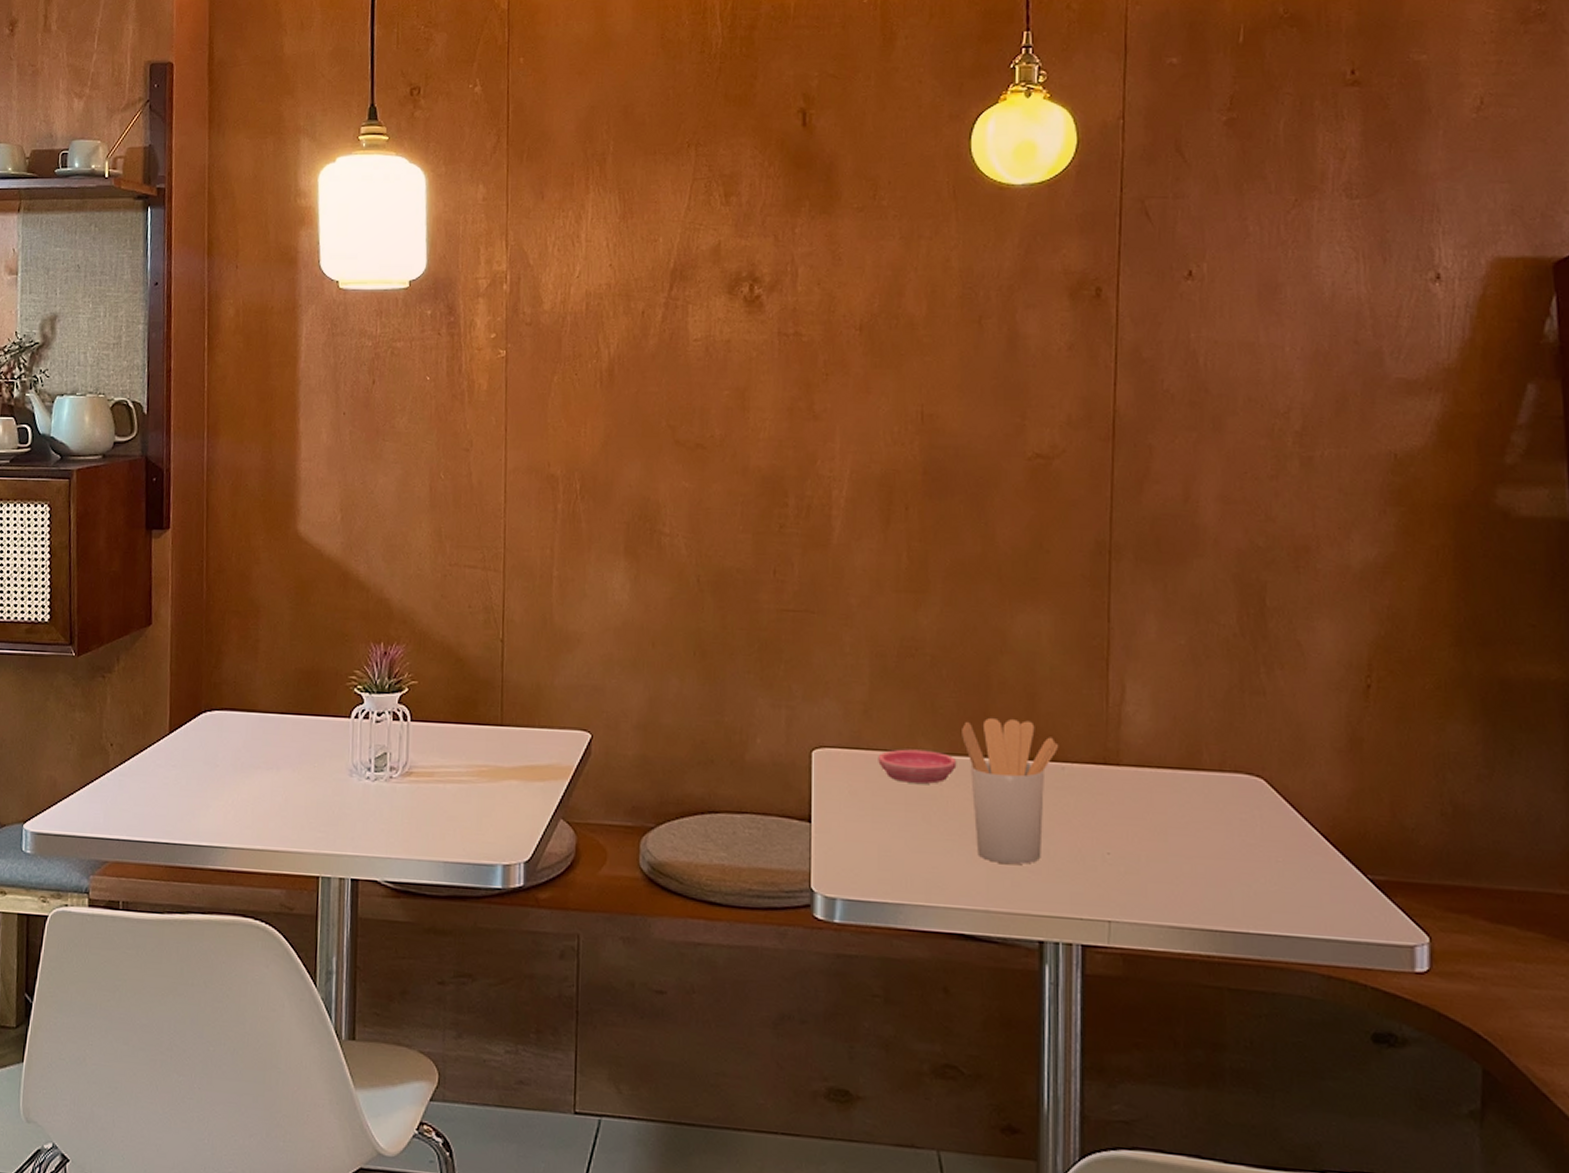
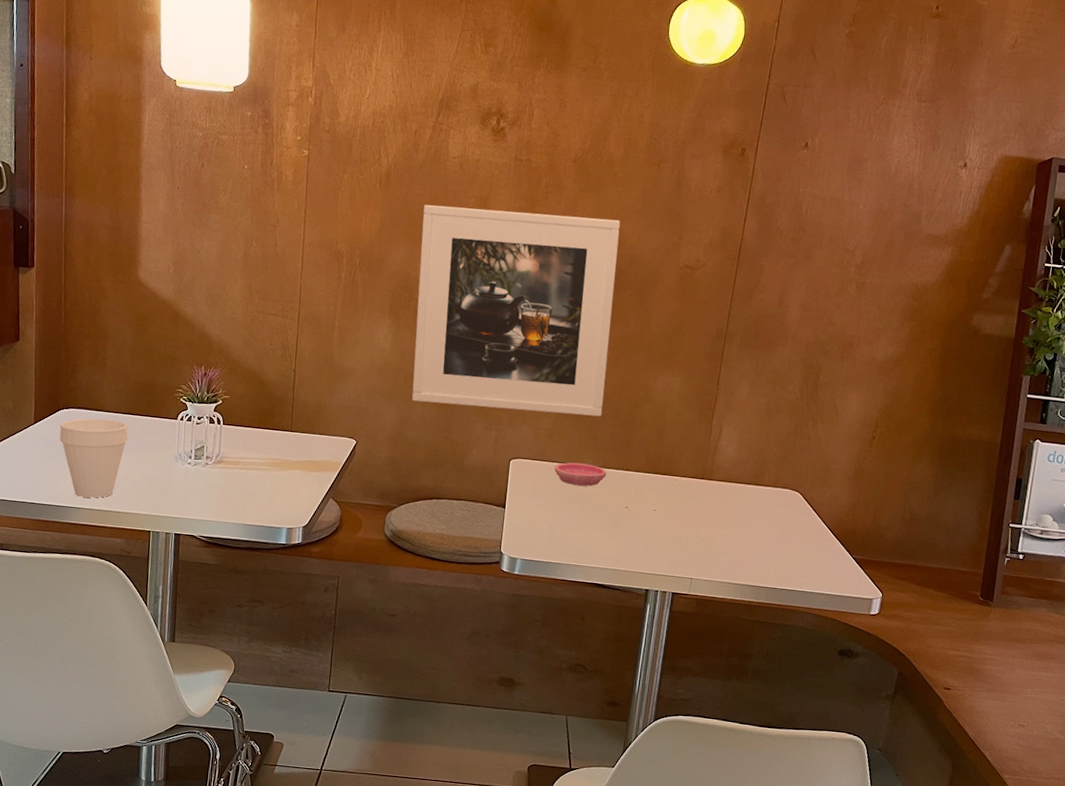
cup: none [200,722,288,833] -> present [59,418,128,498]
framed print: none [660,400,940,680] -> present [411,205,621,417]
utensil holder: present [962,717,1059,864] -> none [612,444,675,541]

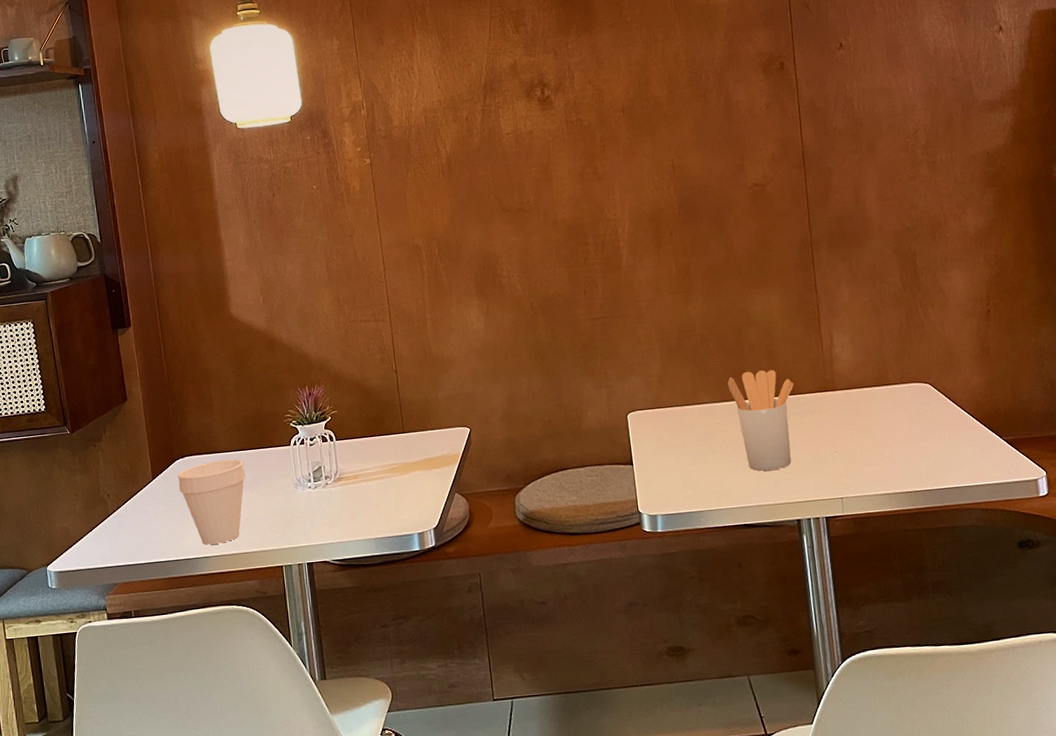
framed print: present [411,205,621,417] -> none [488,156,708,376]
saucer: present [554,462,607,486] -> none [673,401,728,426]
utensil holder: none [612,444,675,541] -> present [727,369,794,471]

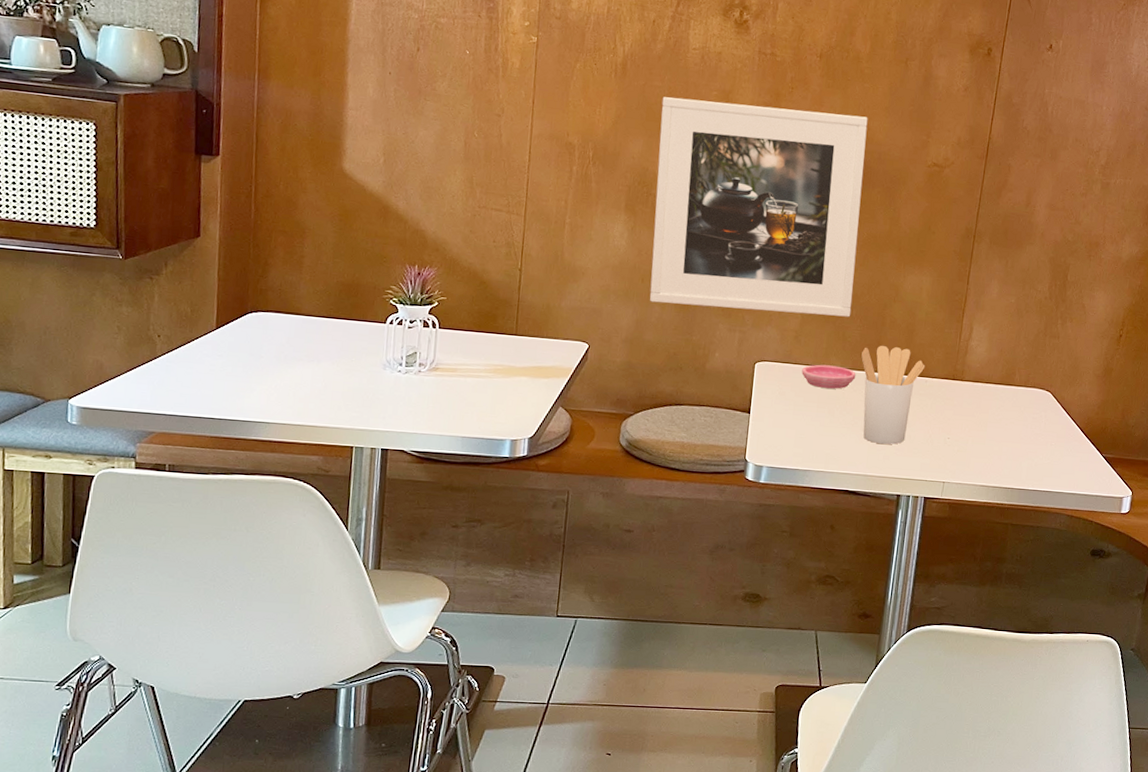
cup: present [178,459,246,545] -> none [246,322,328,412]
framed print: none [488,156,708,376] -> present [649,97,868,317]
saucer: none [673,401,728,426] -> present [801,364,856,389]

